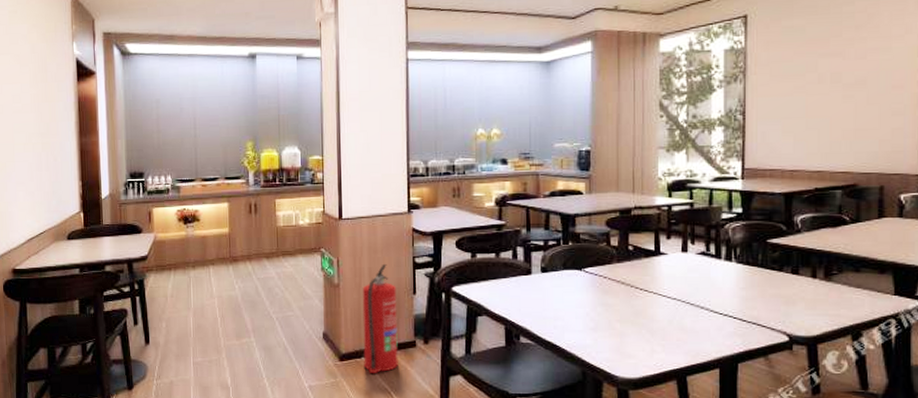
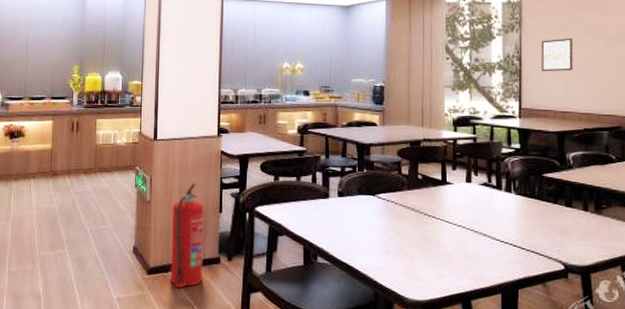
wall art: none [768,86,804,127] -> present [541,37,573,72]

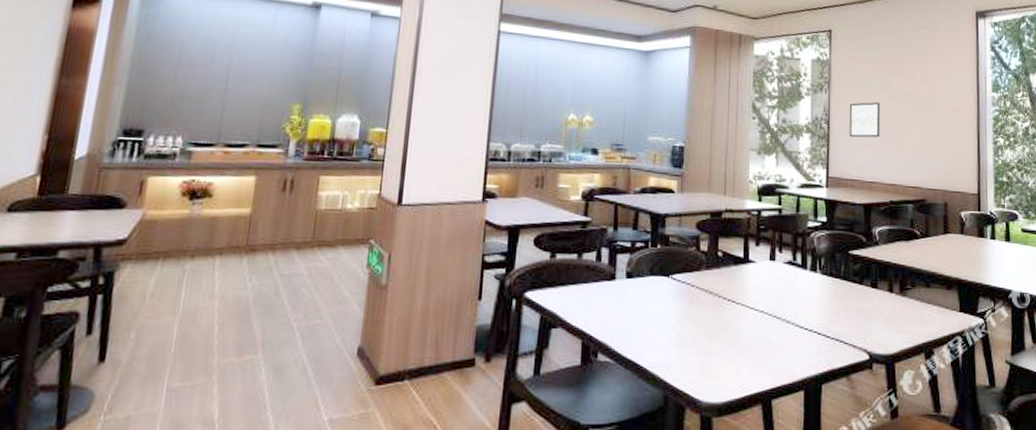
fire extinguisher: present [170,182,204,289] -> none [406,261,459,402]

